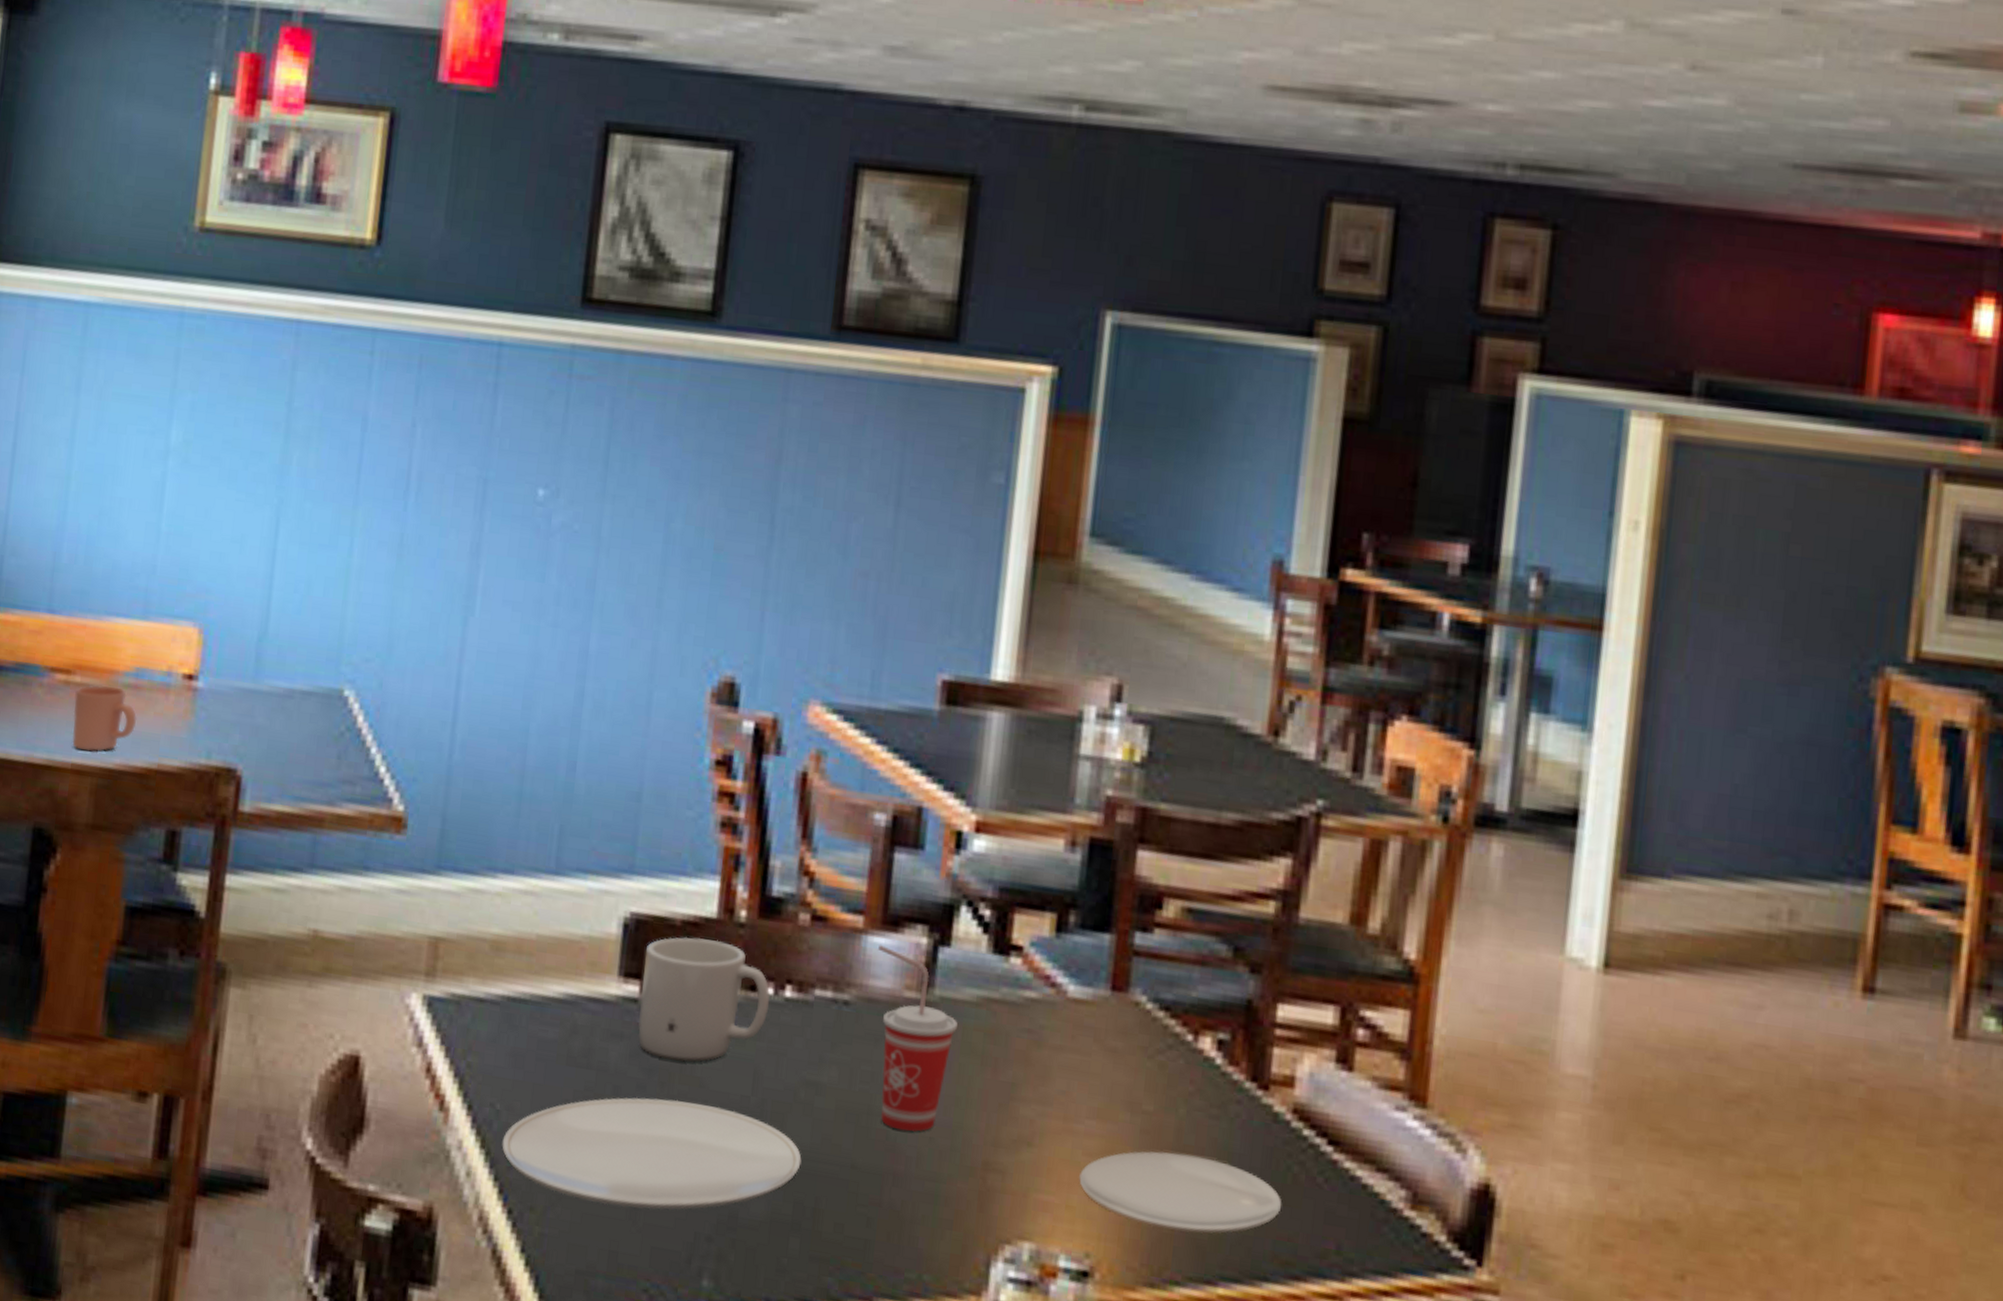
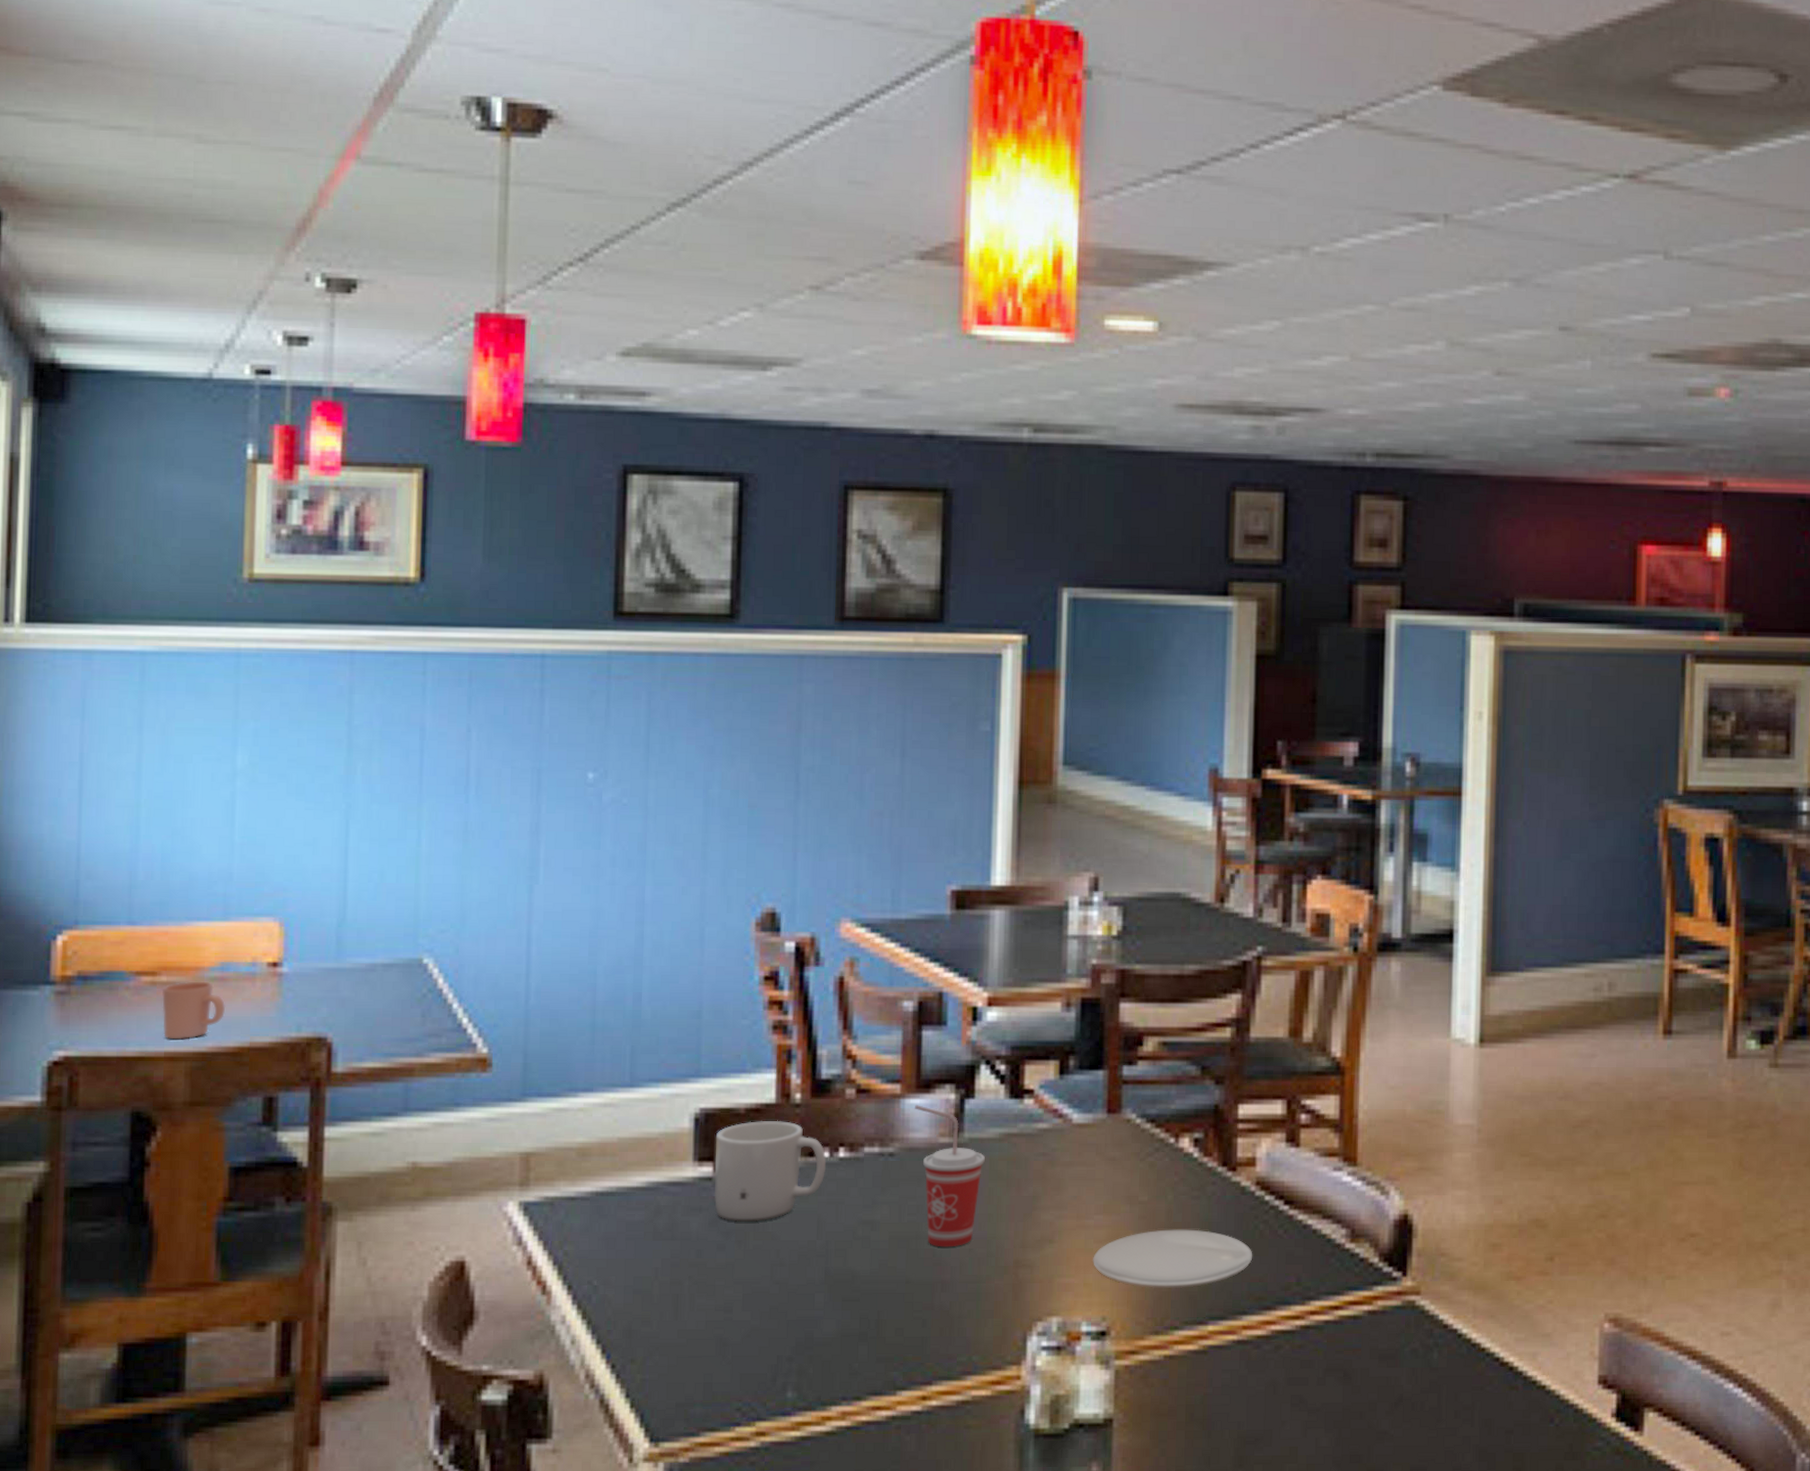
plate: present [502,1097,802,1210] -> none [601,1253,864,1347]

